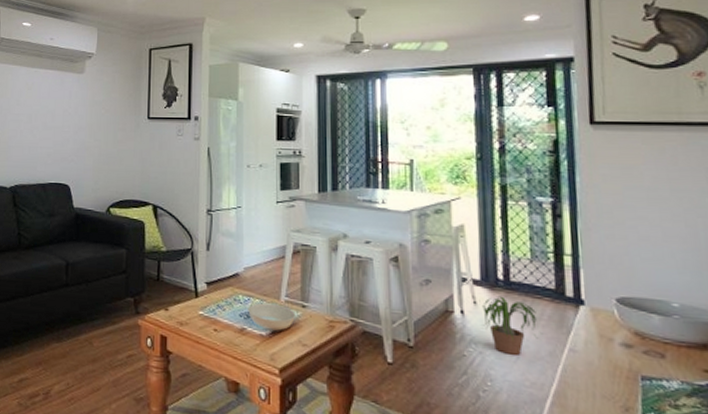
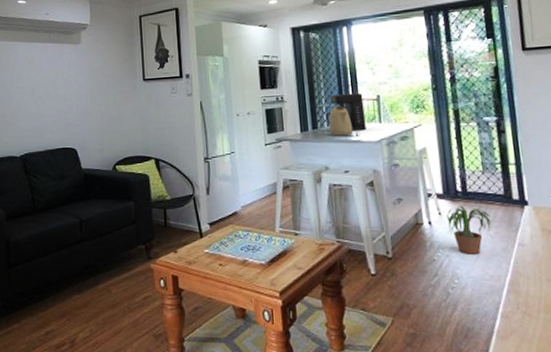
bowl: present [248,302,295,332] -> none [248,235,290,260]
coffee maker: none [348,154,395,198] -> present [325,93,367,131]
kettle: none [351,166,379,202] -> present [328,105,353,136]

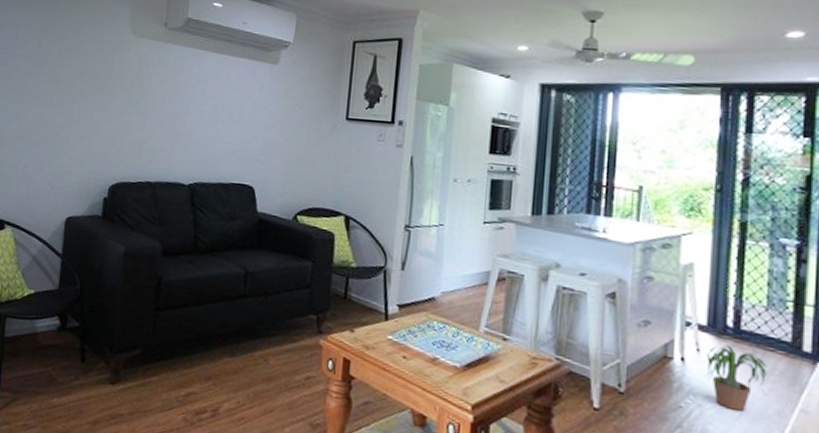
coffee maker: present [325,93,367,131] -> none [566,175,620,228]
kettle: present [328,105,353,136] -> none [569,190,601,230]

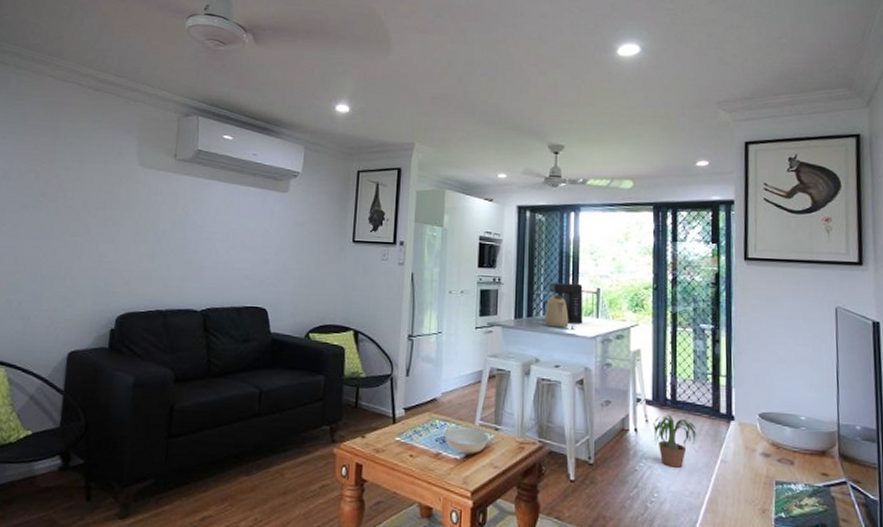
bowl: none [442,331,495,365] -> present [444,427,488,456]
coffee maker: none [566,175,620,228] -> present [542,282,583,325]
kettle: none [569,190,601,230] -> present [545,294,569,328]

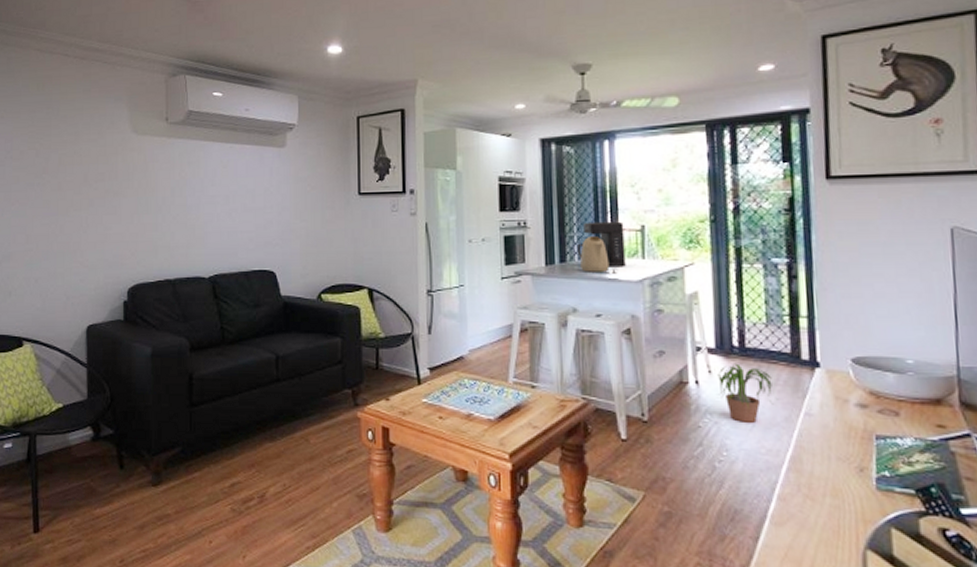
bowl: present [444,427,488,456] -> none [474,386,524,416]

